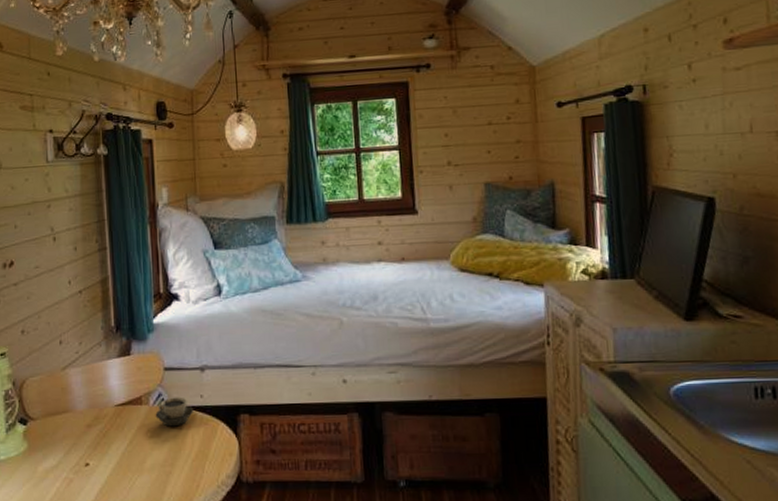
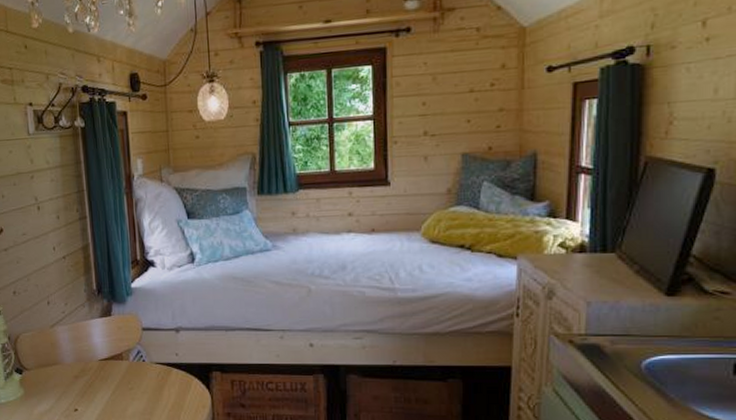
cup: present [155,397,194,427] -> none [135,354,170,381]

